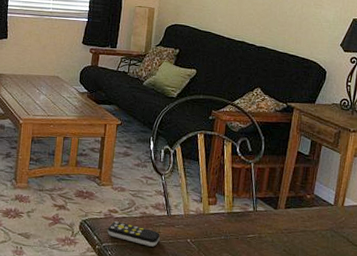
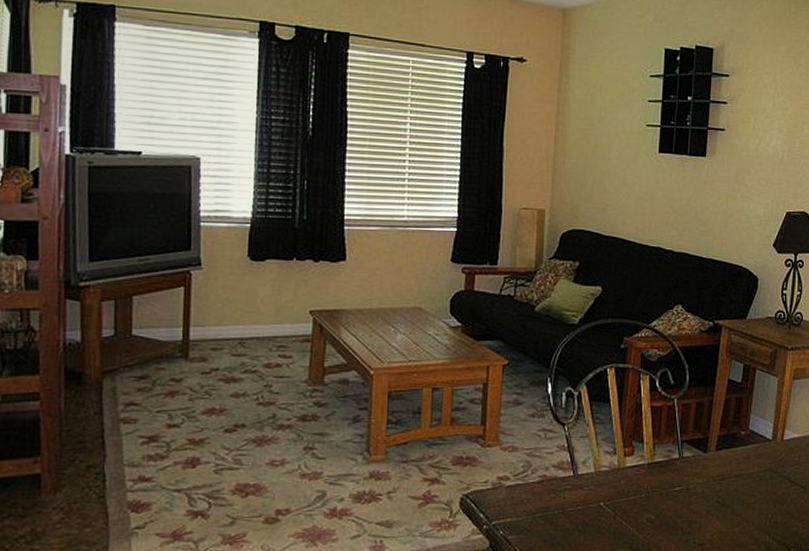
remote control: present [107,221,160,247] -> none [497,491,565,518]

